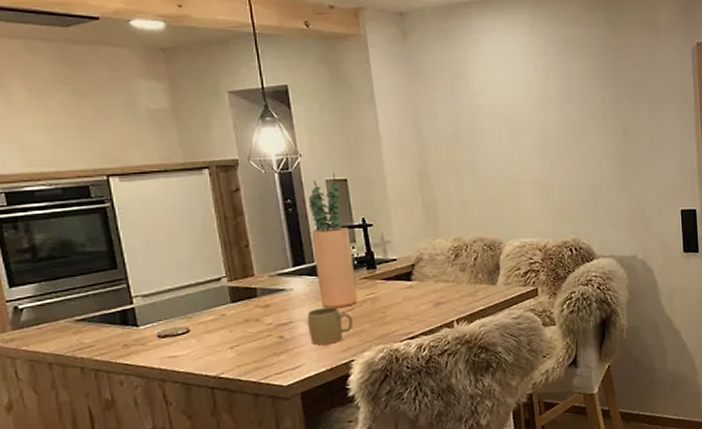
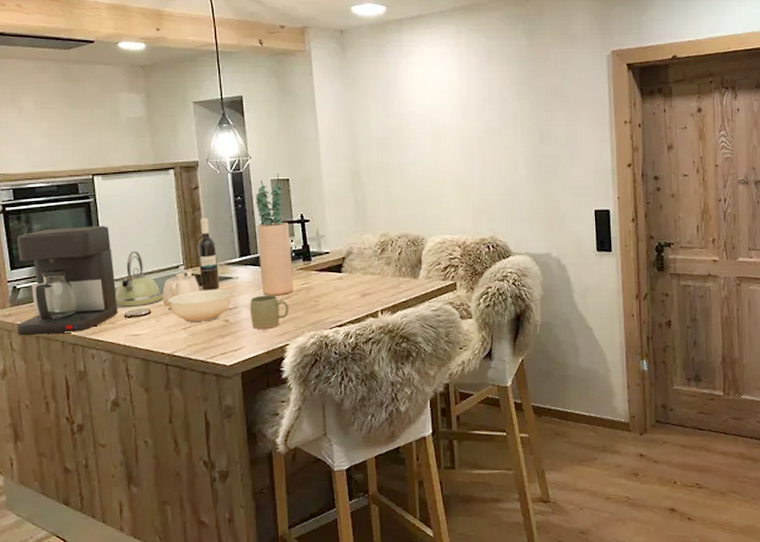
coffee maker: none [14,234,150,364] -> present [16,226,118,336]
kettle: none [145,261,204,326] -> present [116,250,163,307]
teapot: none [202,283,250,327] -> present [162,270,202,310]
bowl: none [209,302,286,340] -> present [167,288,232,322]
wine bottle: none [241,223,271,306] -> present [197,218,220,291]

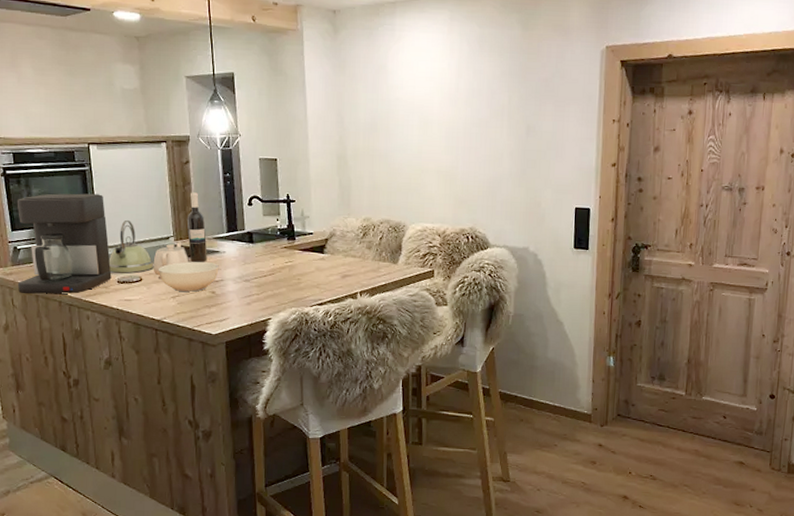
mug: present [250,295,289,329] -> none [235,270,273,302]
vase: present [256,174,294,296] -> none [243,153,278,272]

